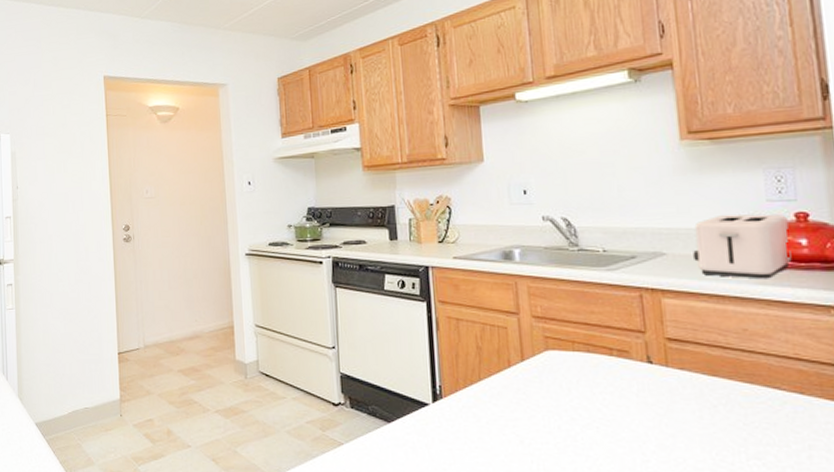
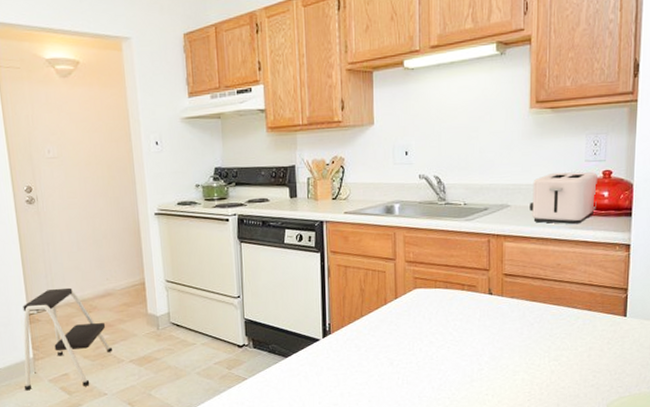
step stool: none [109,327,199,435] -> present [23,287,113,391]

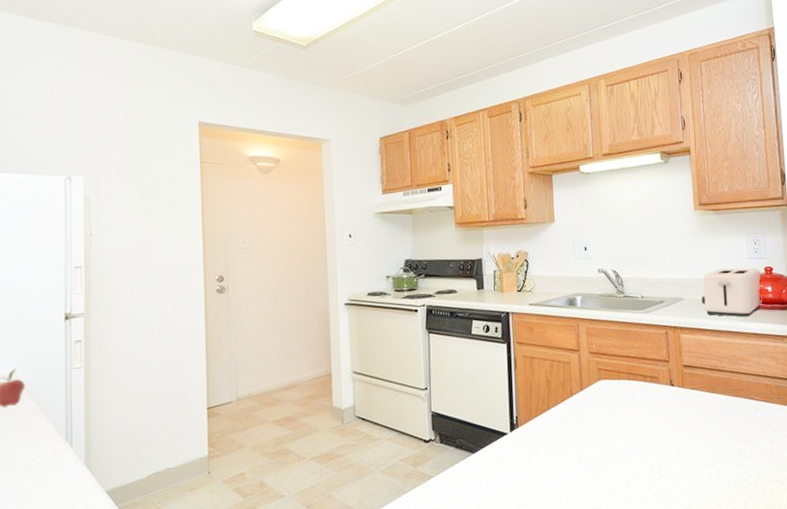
step stool: present [23,287,113,391] -> none [194,379,294,494]

